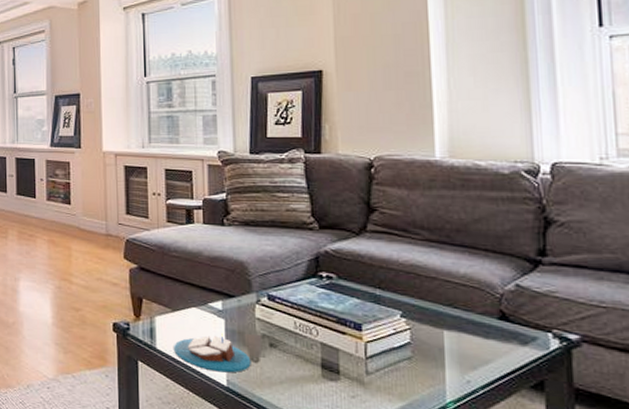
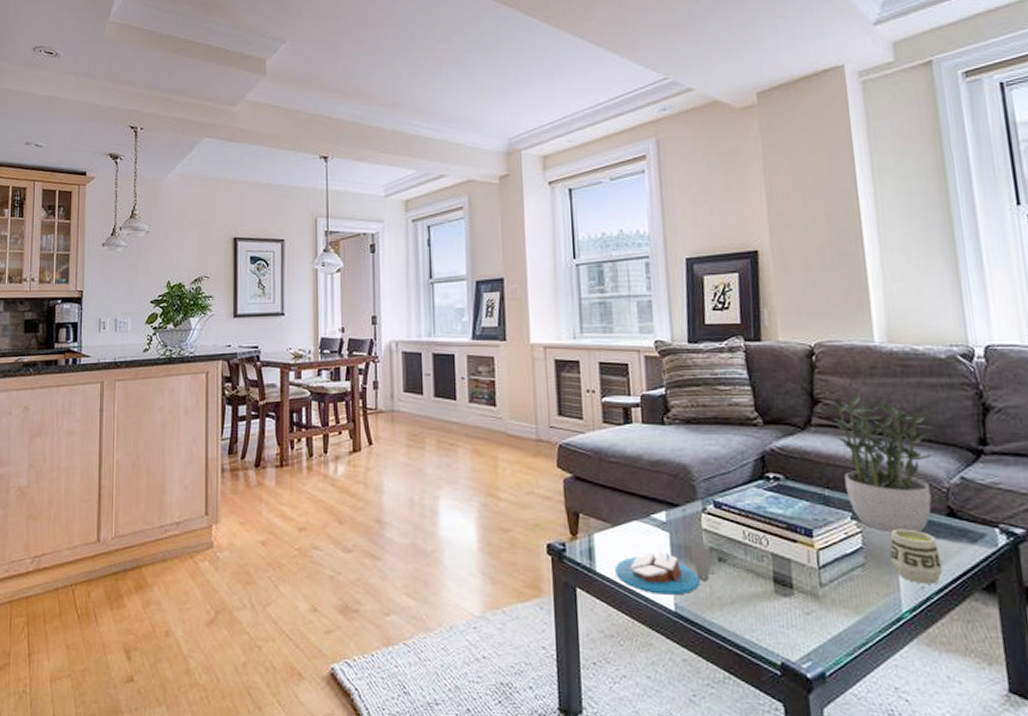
potted plant: none [375,203,497,332] -> present [819,392,938,532]
cup: none [438,328,490,380] -> present [890,528,943,584]

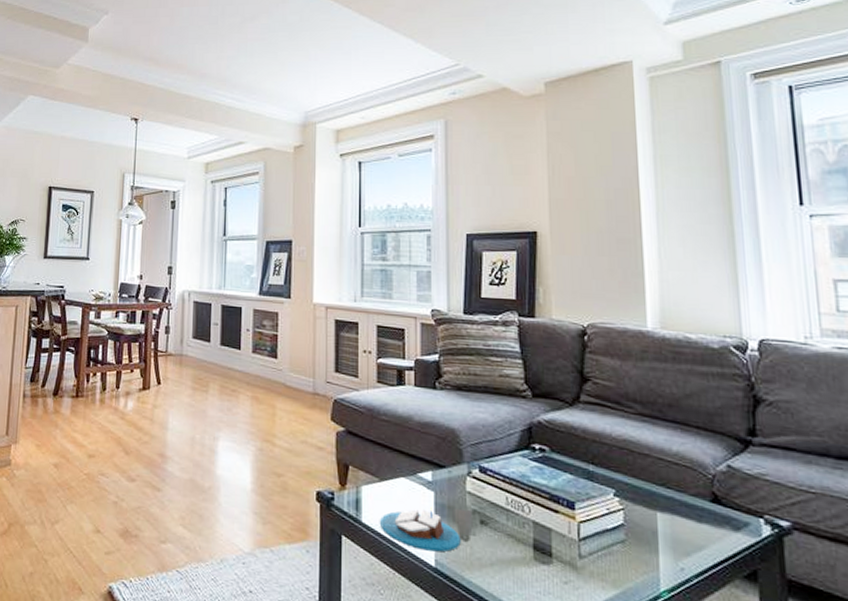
potted plant: present [819,392,938,532] -> none [588,374,708,515]
cup: present [890,528,943,584] -> none [651,509,704,568]

